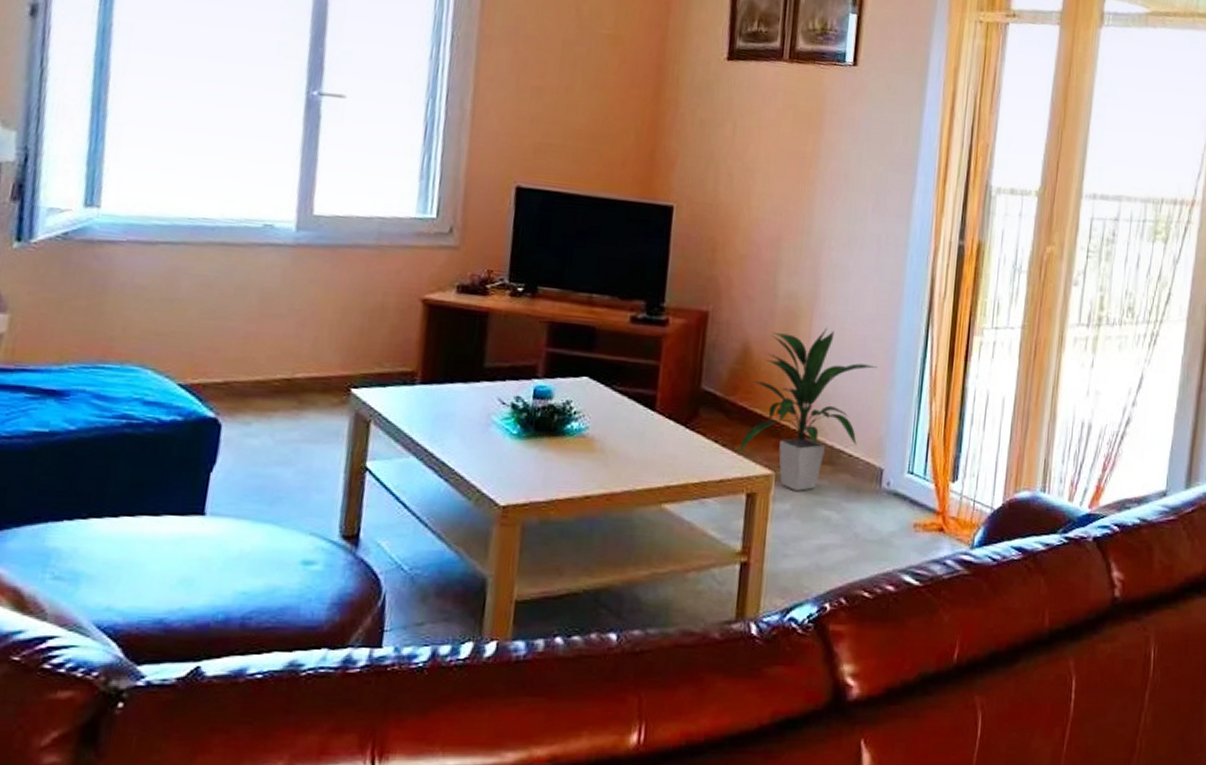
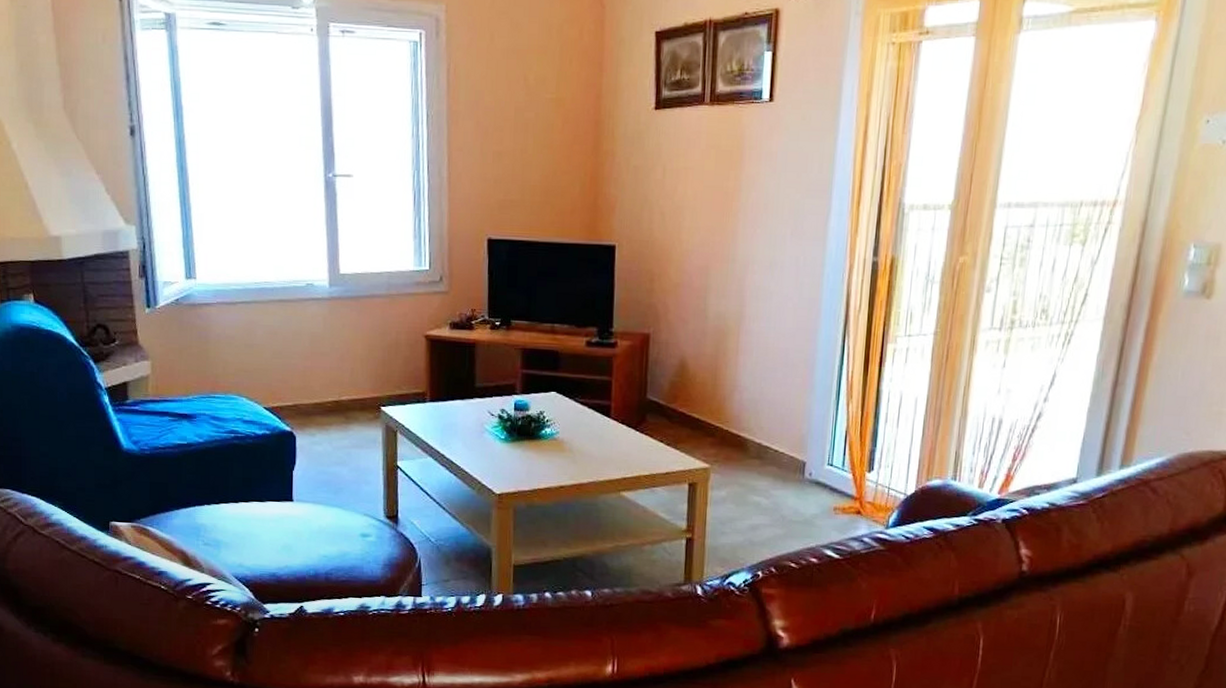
indoor plant: present [737,327,878,491] -> none [679,342,799,481]

